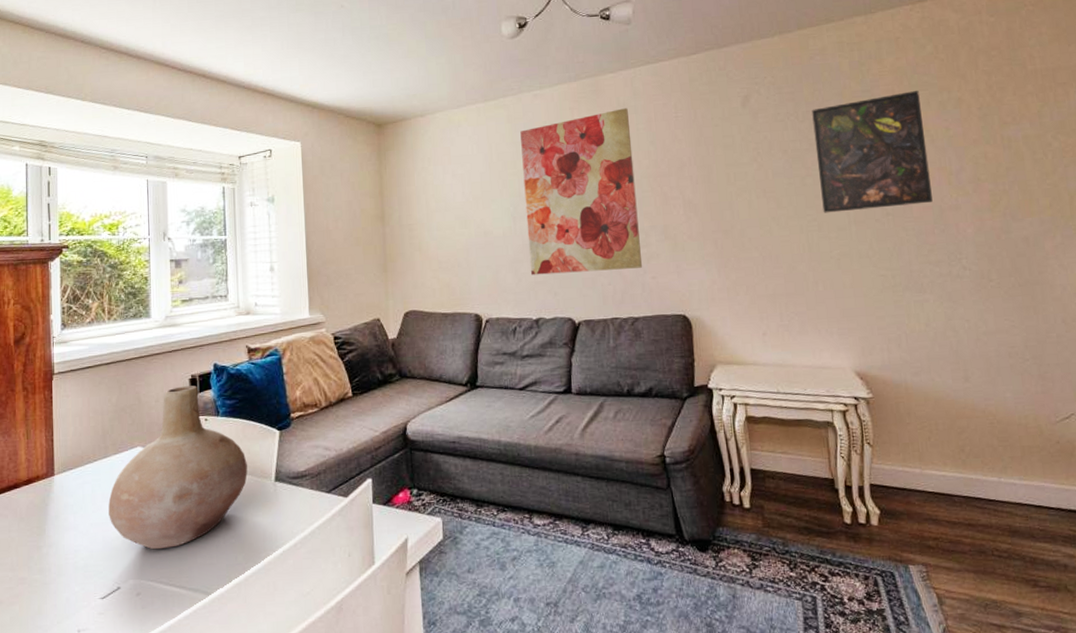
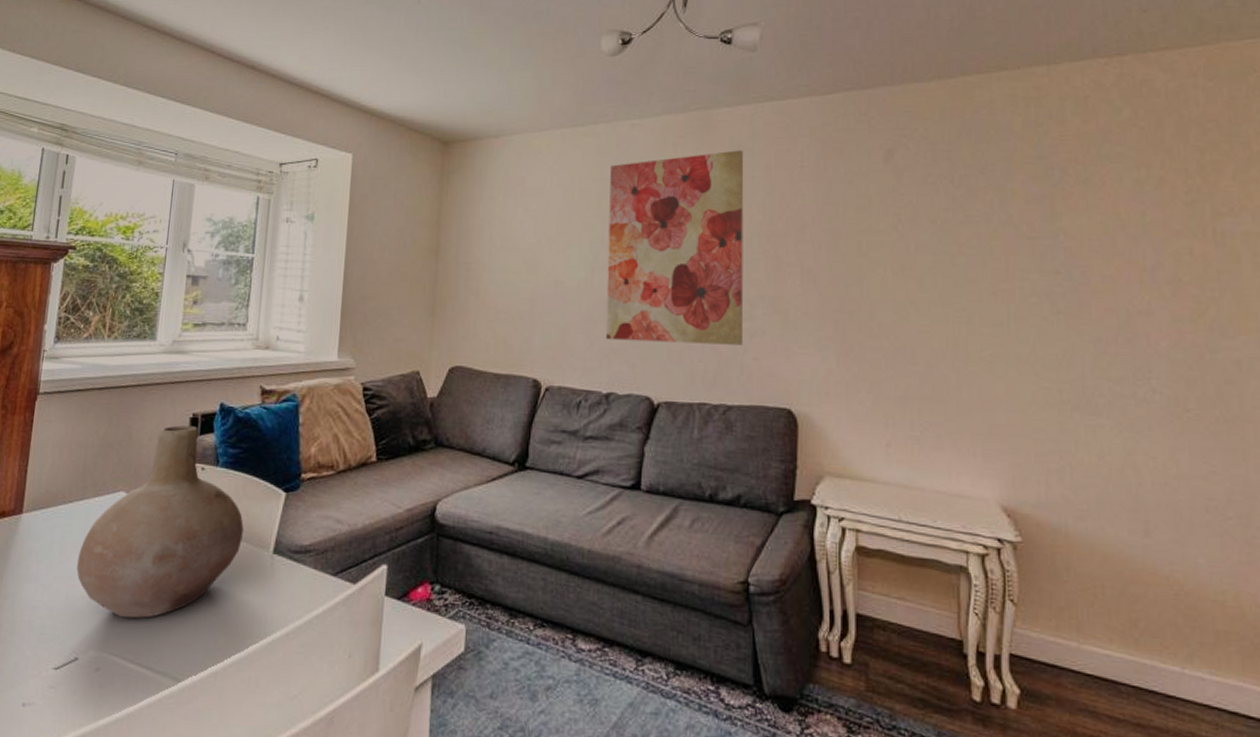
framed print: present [812,91,933,213] -> none [971,163,1118,304]

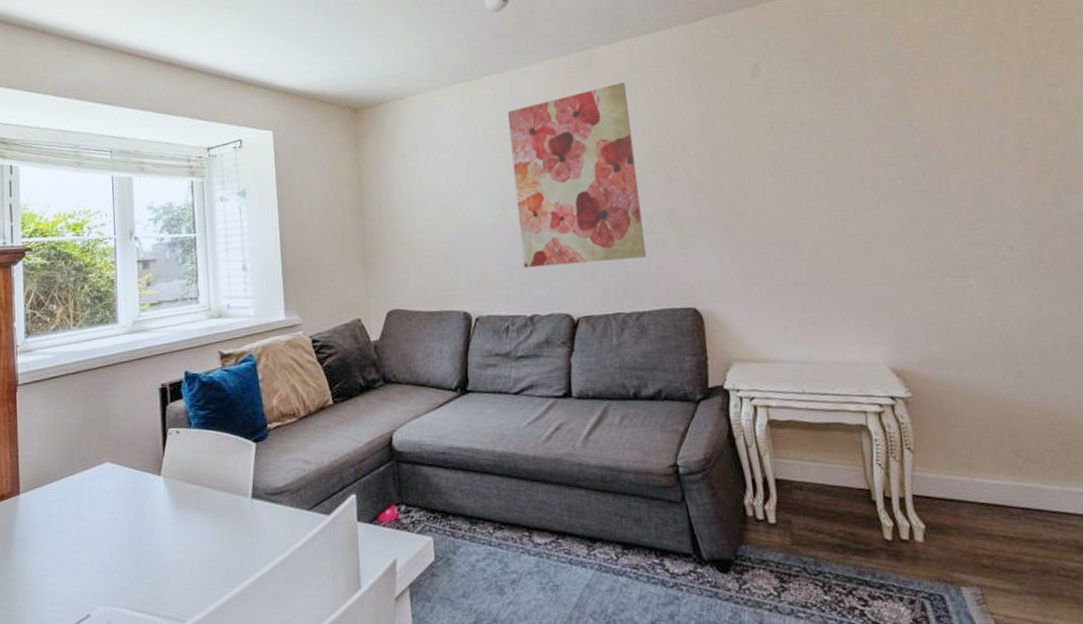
vase: present [76,425,244,618] -> none [76,395,223,574]

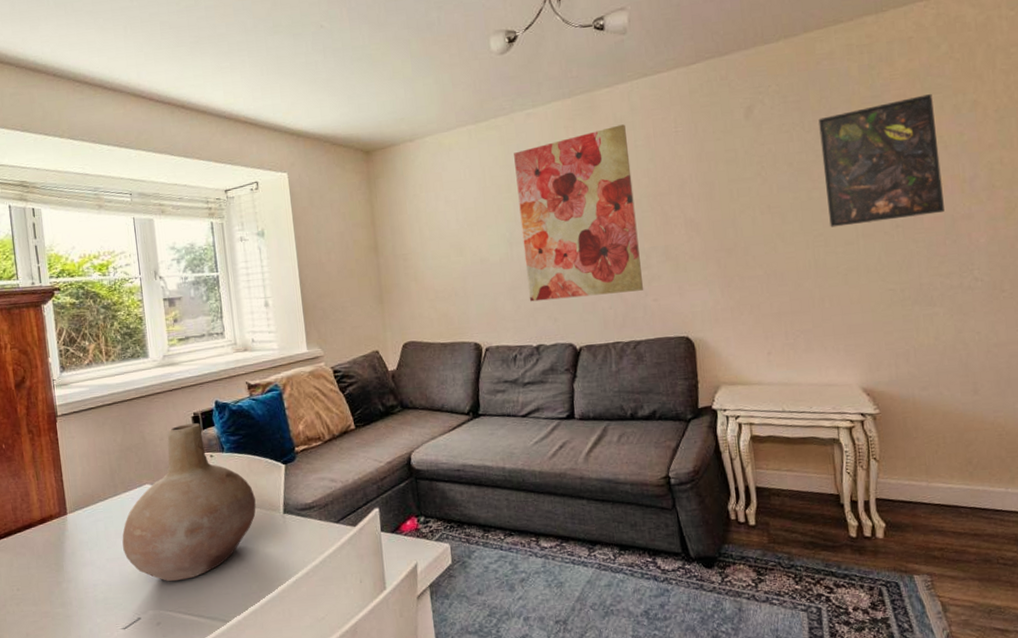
vase: none [76,395,223,574] -> present [122,423,256,582]
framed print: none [830,52,972,192] -> present [818,94,945,228]

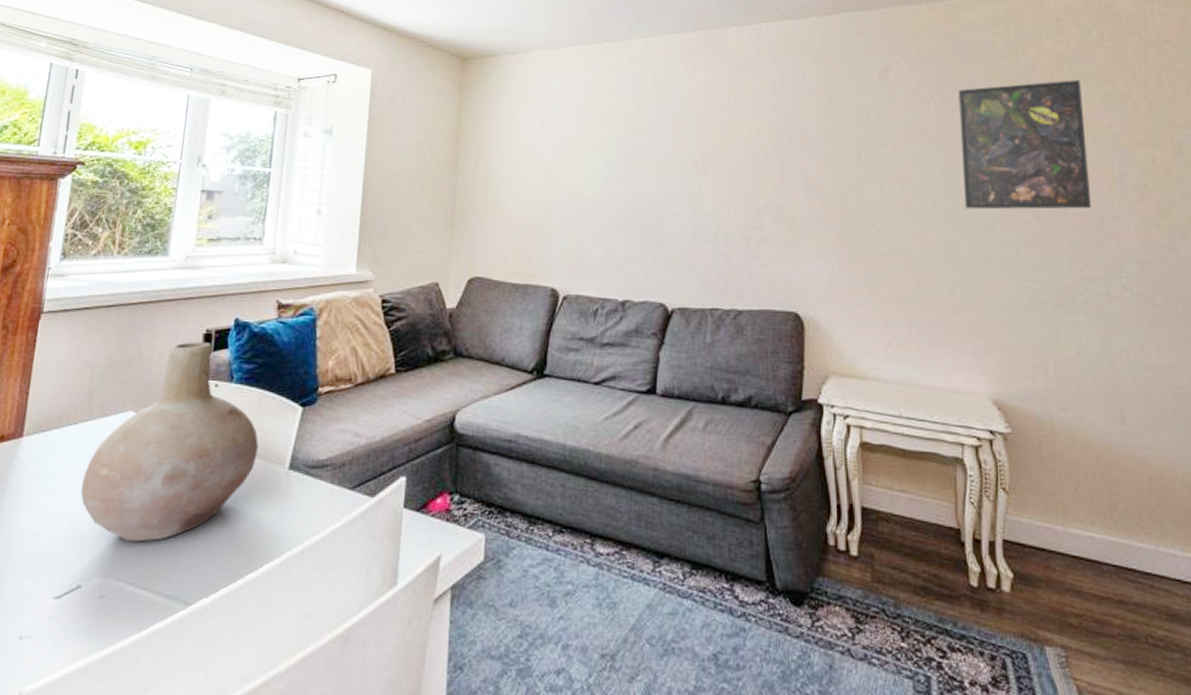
wall art: present [514,124,644,302] -> none [621,67,753,252]

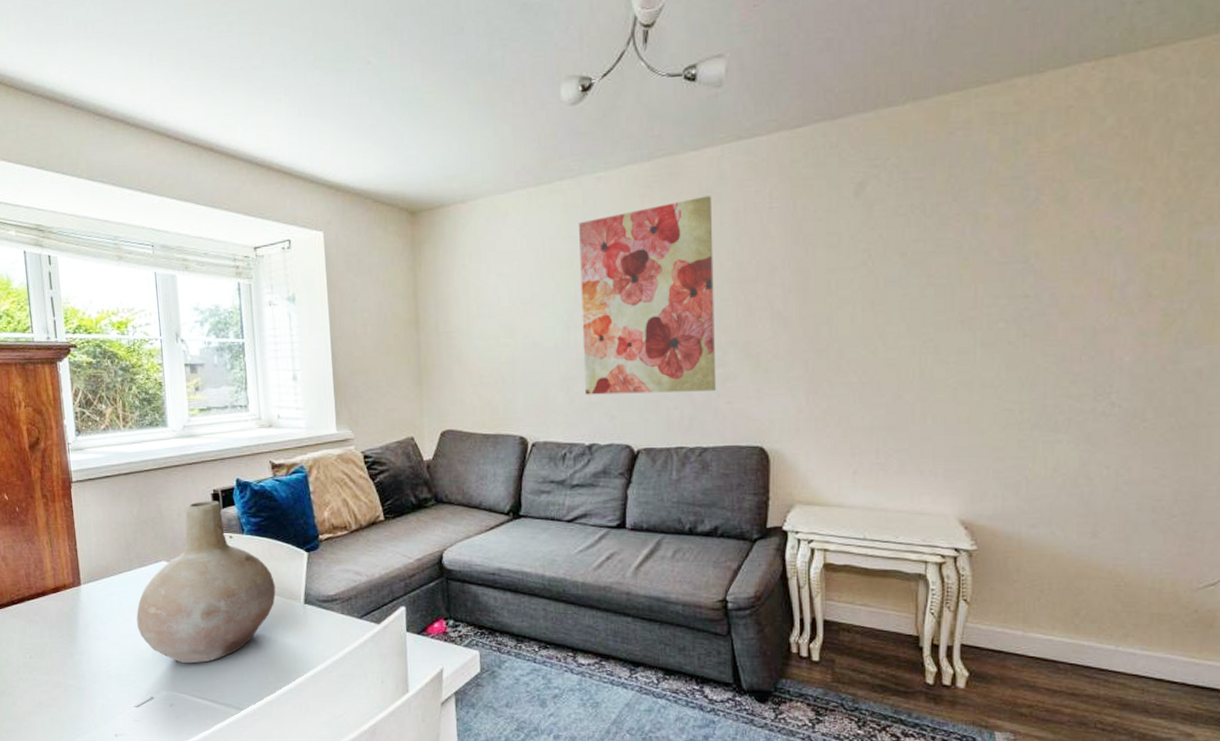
wall art: none [621,67,753,252] -> present [579,196,717,395]
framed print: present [958,80,1091,210] -> none [942,178,1088,332]

